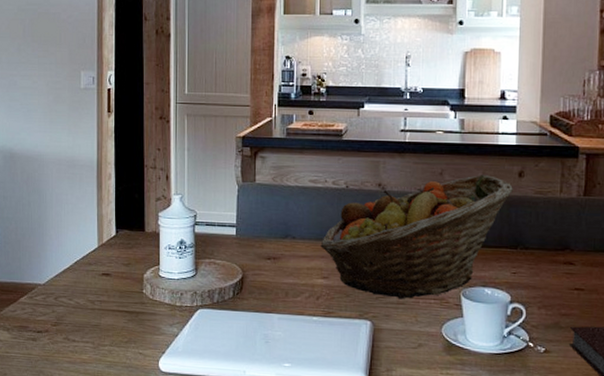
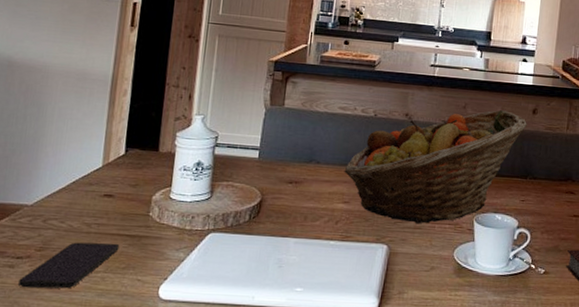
smartphone: none [42,318,121,361] -> present [18,242,120,289]

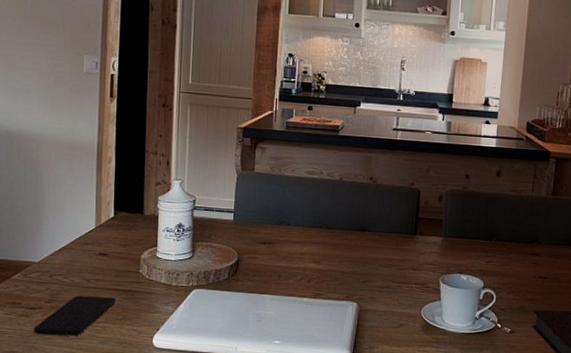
fruit basket: present [344,110,528,224] -> none [313,173,492,284]

